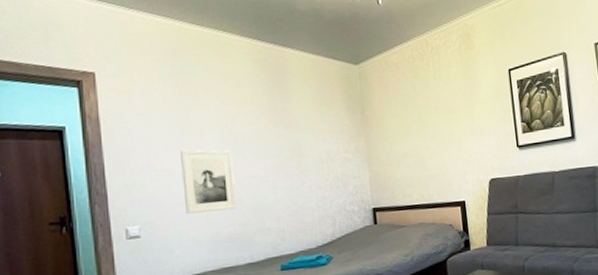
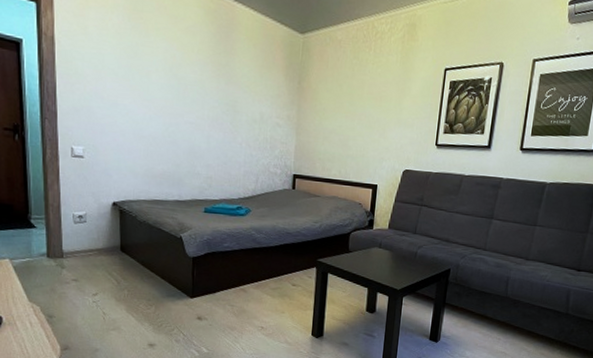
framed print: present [180,149,237,214] -> none [126,84,174,149]

